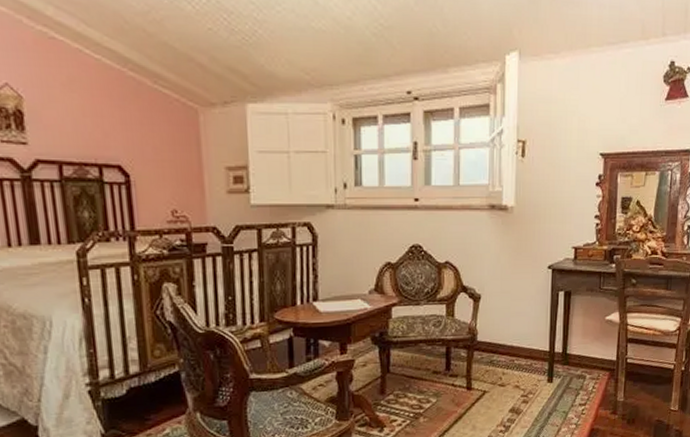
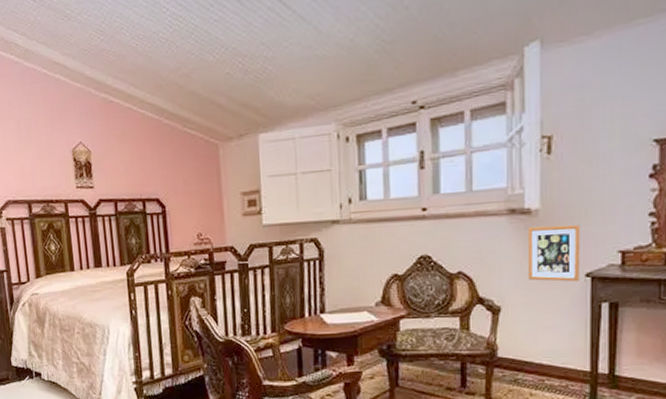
picture frame: none [503,222,545,273] -> present [527,225,579,282]

